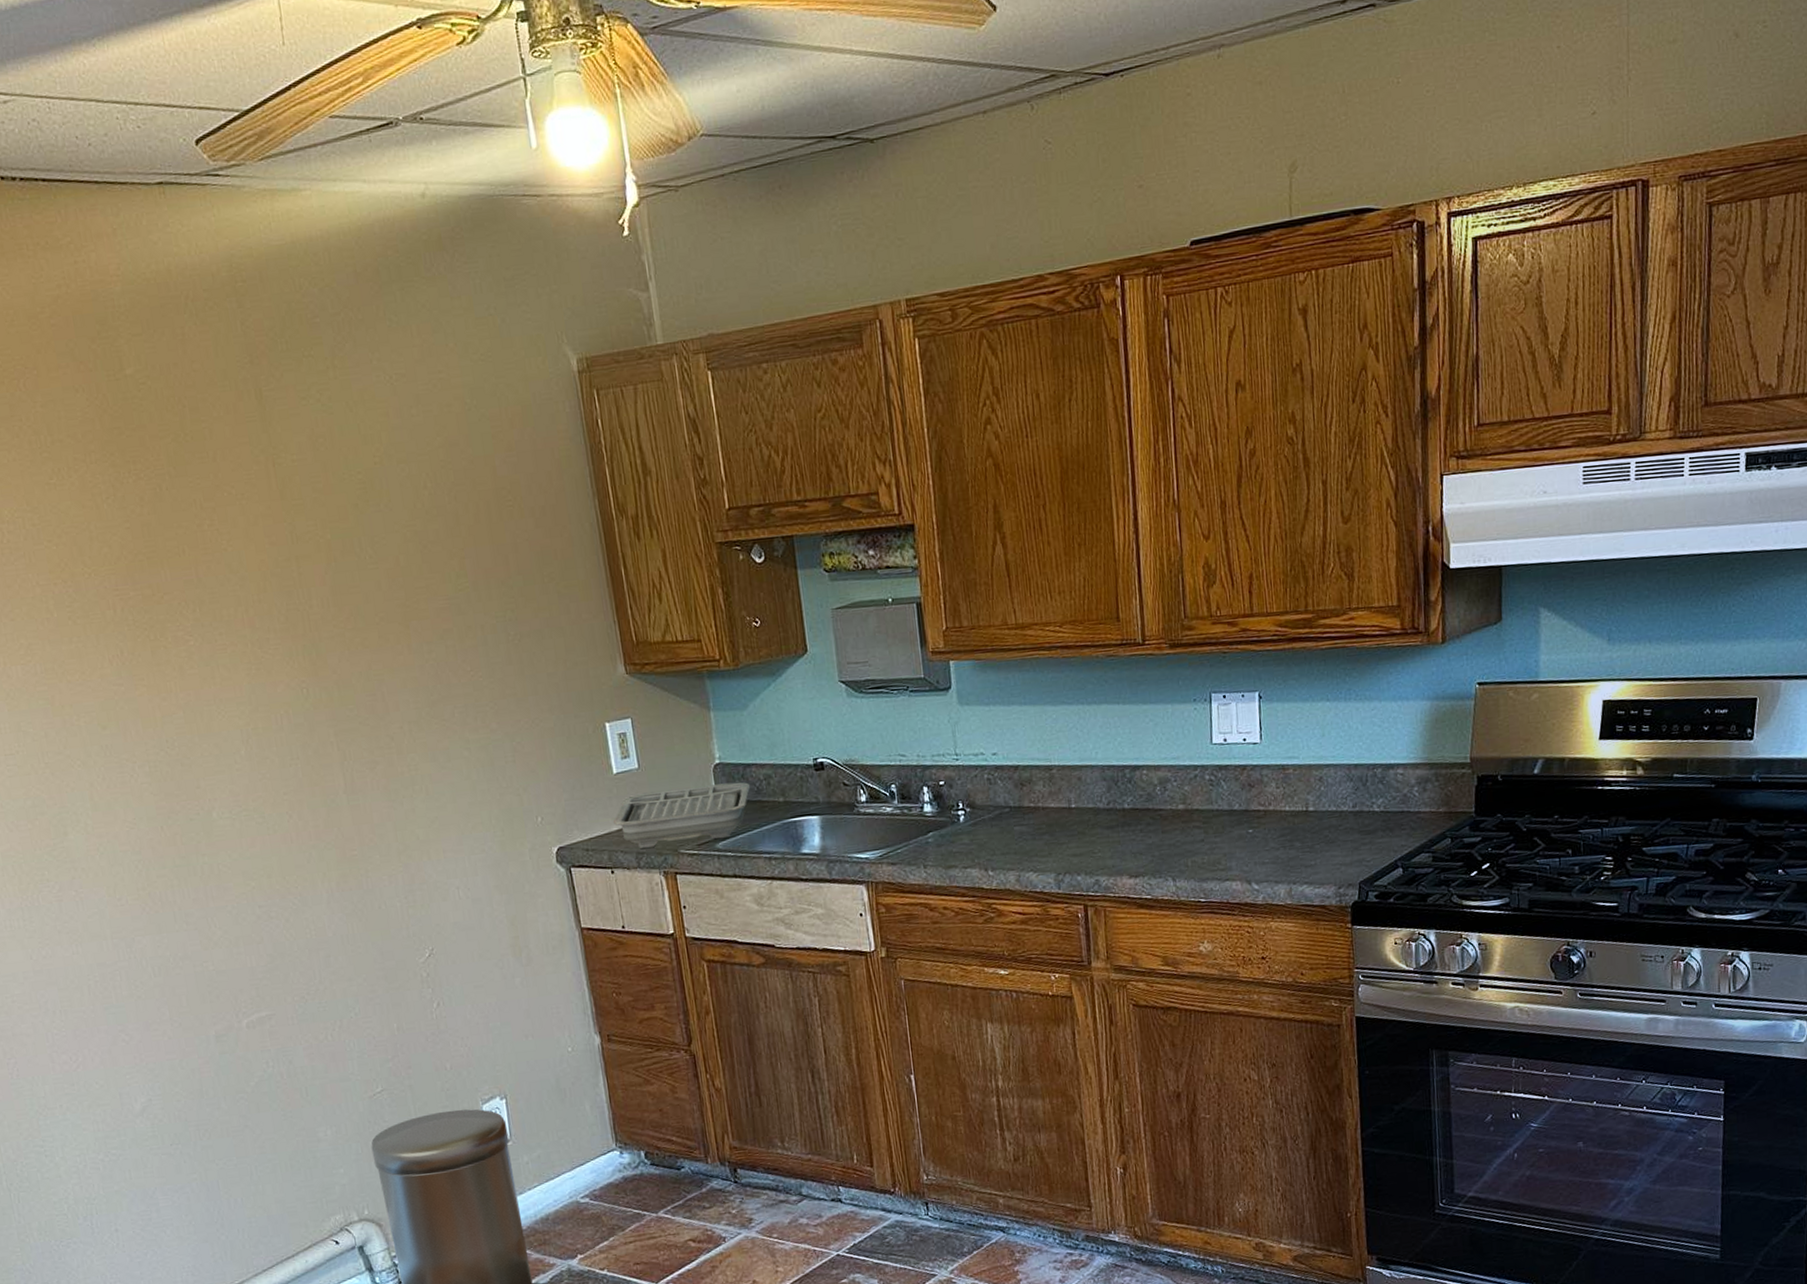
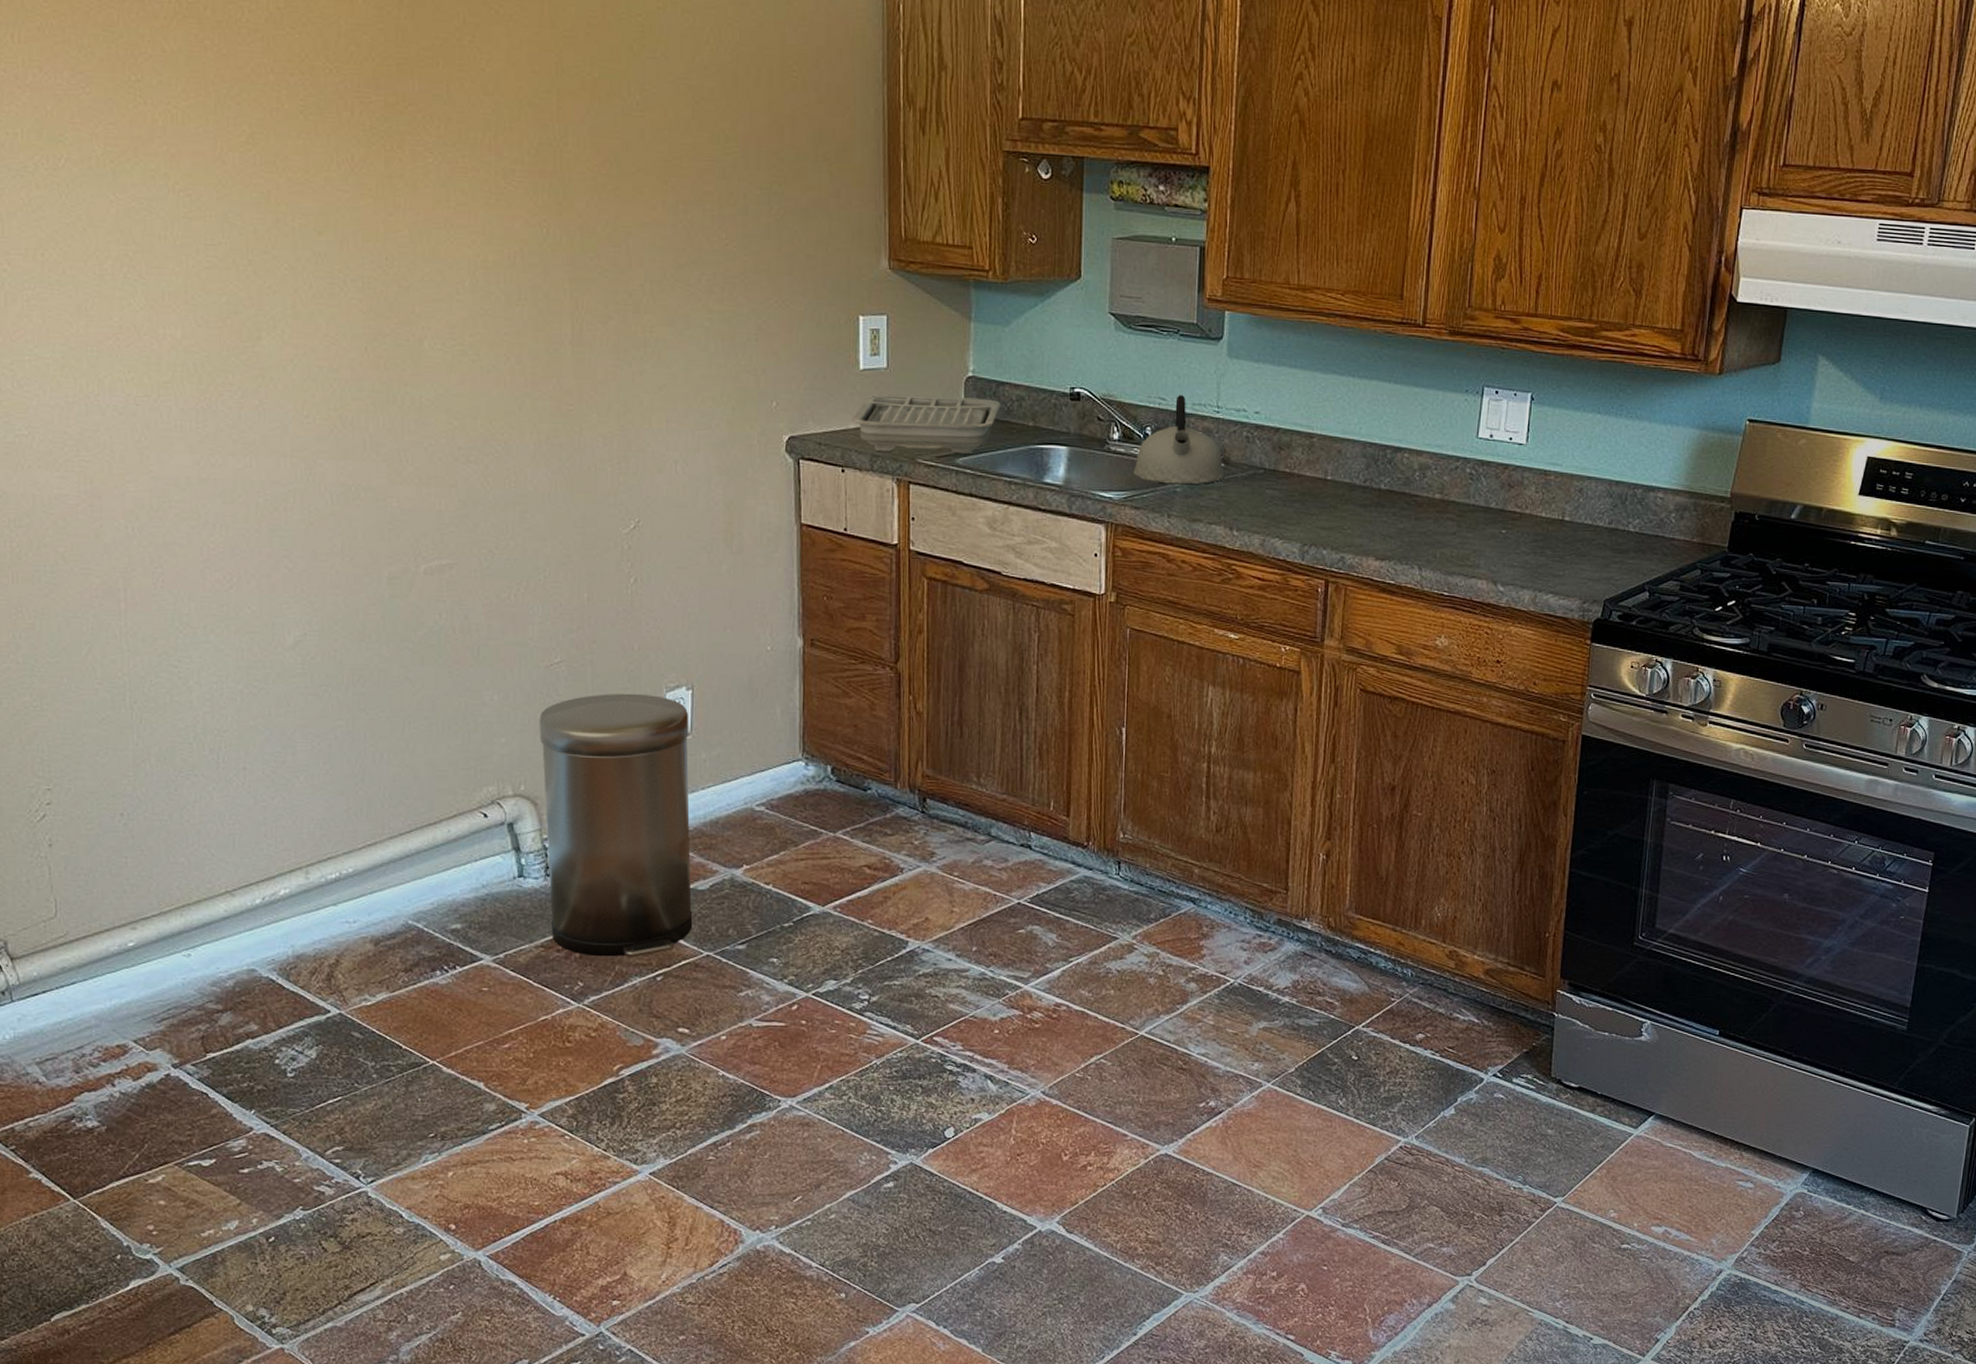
kettle: none [884,749,974,837] -> present [1133,395,1226,485]

